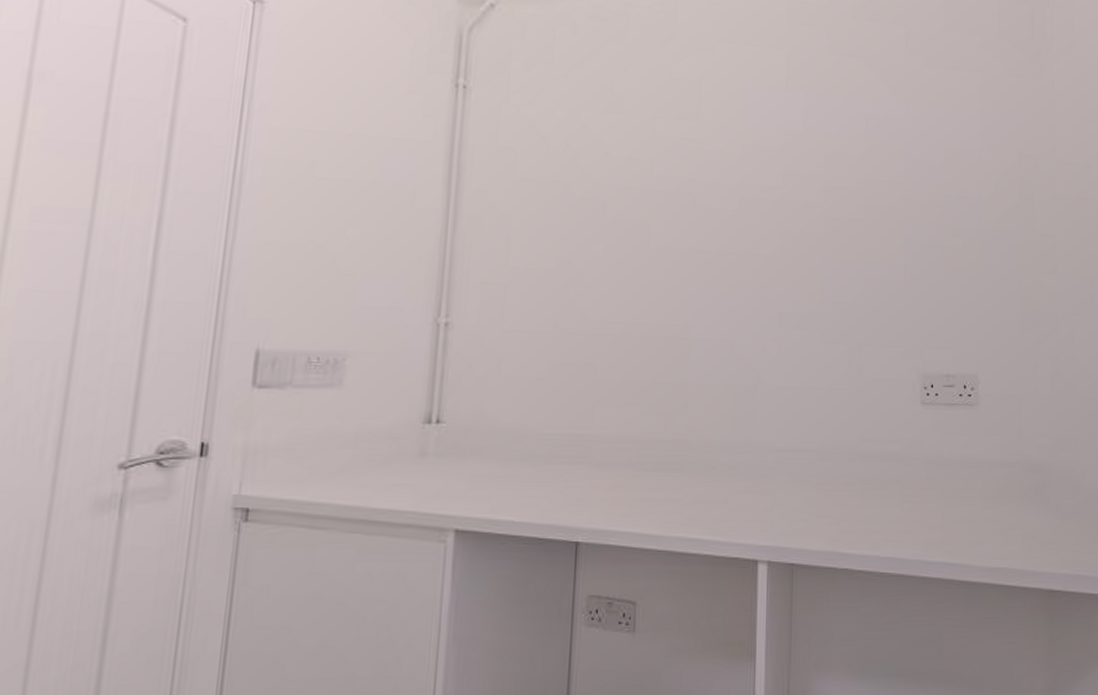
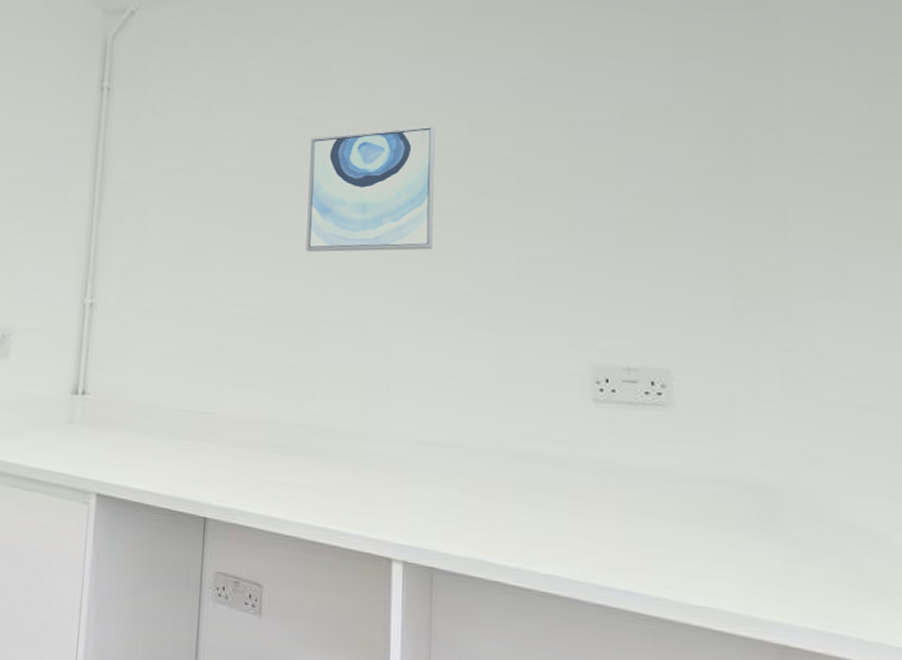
wall art: none [678,154,797,271] -> present [306,126,435,253]

